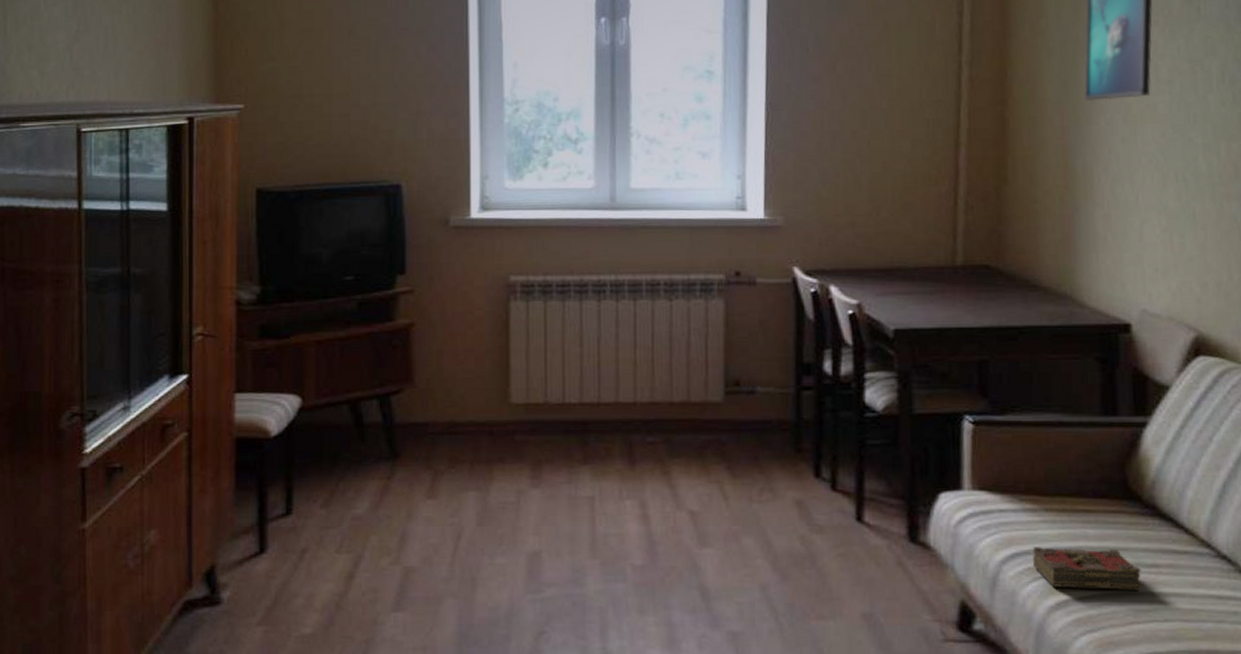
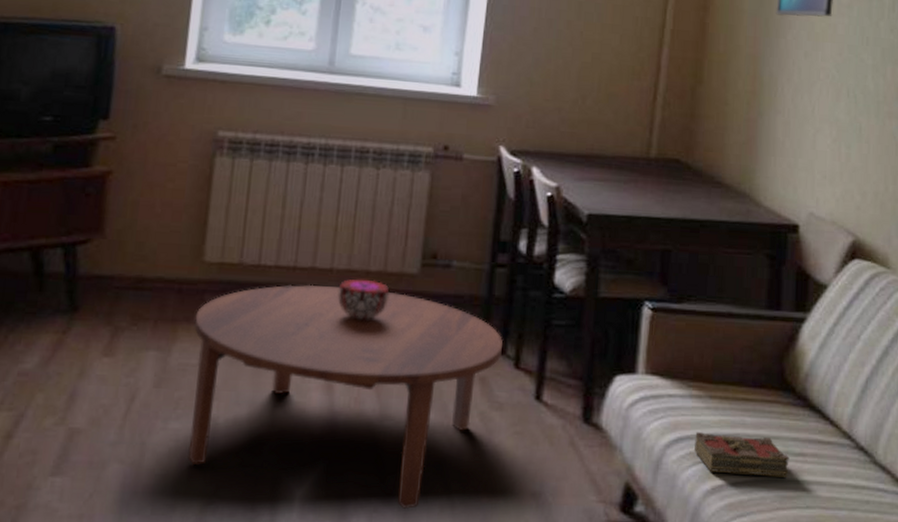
coffee table: none [508,419,817,634] -> present [187,284,503,510]
decorative bowl: none [644,410,696,451] -> present [338,279,390,320]

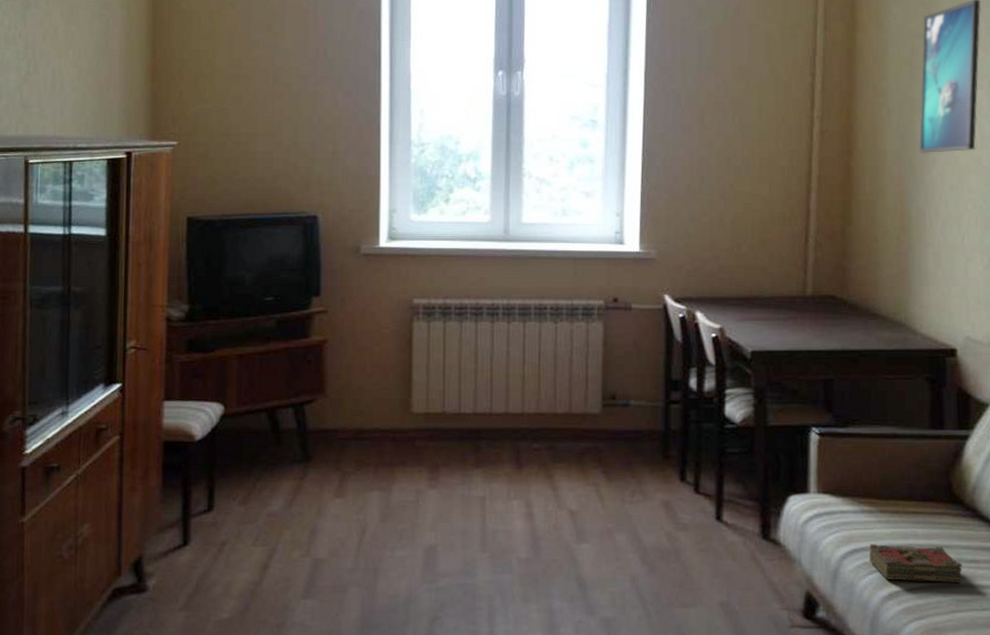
coffee table: present [187,284,503,510] -> none [409,427,682,620]
decorative bowl: present [338,279,390,320] -> none [530,421,576,456]

